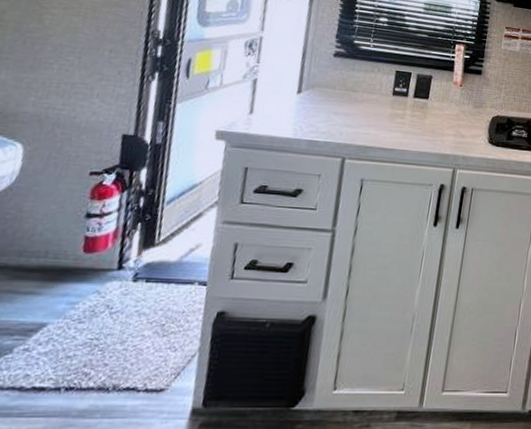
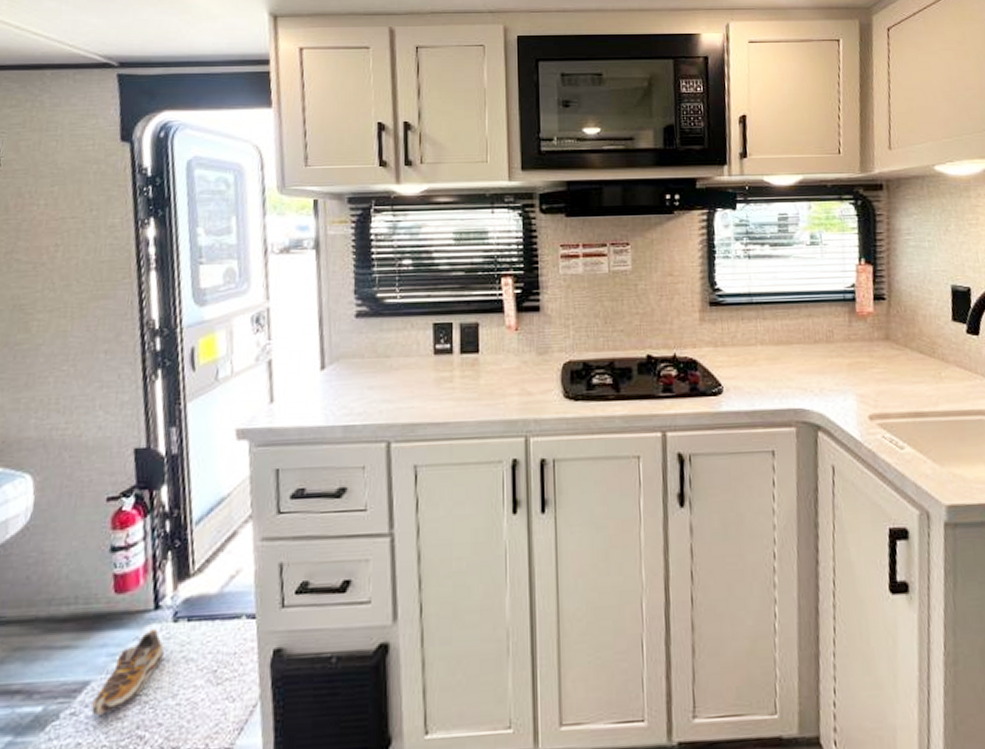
shoe: none [44,286,121,354] -> present [91,629,165,717]

